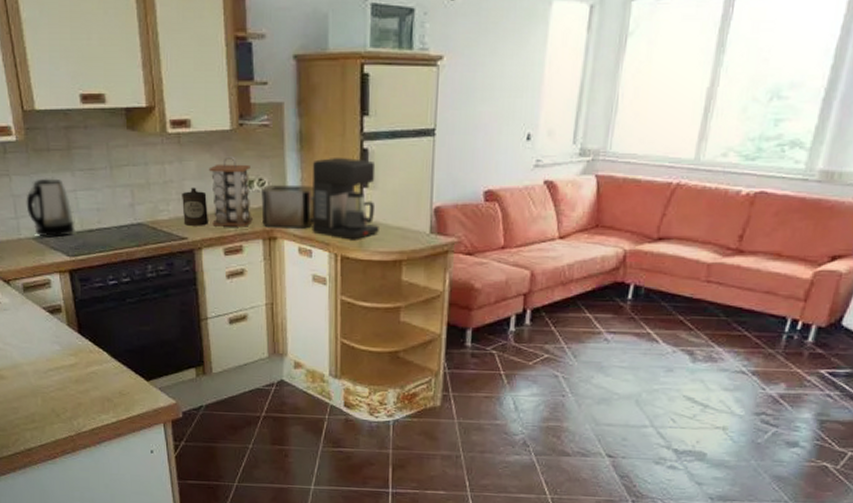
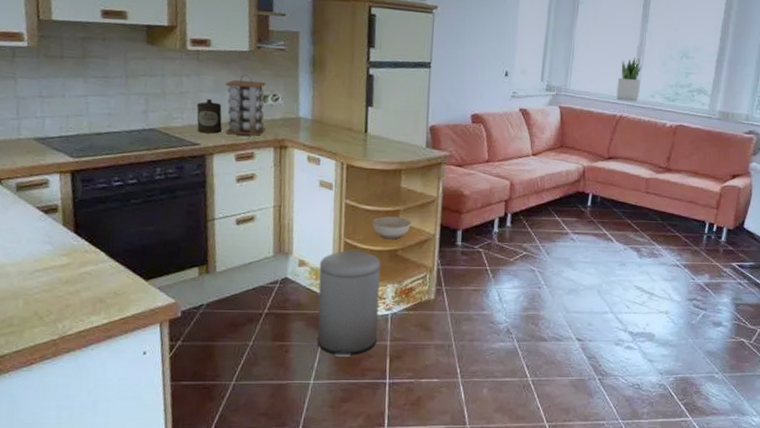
kettle: present [26,178,75,238] -> none [30,82,83,139]
toaster: present [261,184,315,229] -> none [274,100,324,140]
coffee maker: present [312,157,379,239] -> none [320,80,382,150]
pedal bin: none [315,350,381,465] -> present [317,249,381,358]
bowl: none [370,314,414,340] -> present [372,216,412,240]
planter: none [673,103,712,164] -> present [616,57,642,102]

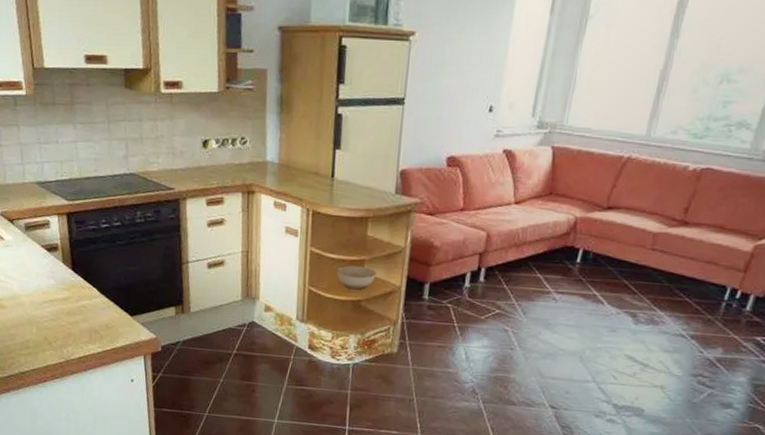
canister: present [196,98,222,134] -> none [171,142,194,178]
spice rack: present [225,73,267,136] -> none [196,116,235,181]
pedal bin: present [317,249,381,358] -> none [281,297,344,402]
planter: present [616,57,642,102] -> none [625,84,664,140]

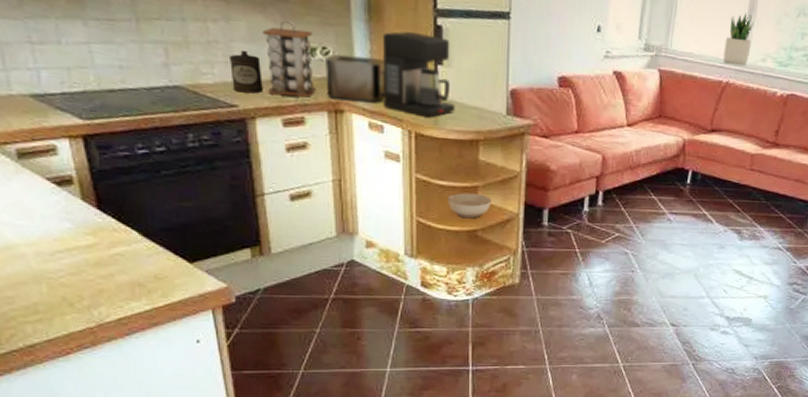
canister: none [171,142,194,178] -> present [230,50,263,94]
spice rack: none [196,116,235,181] -> present [262,20,317,98]
toaster: none [242,143,291,185] -> present [325,54,386,103]
coffee maker: none [287,120,349,196] -> present [382,31,455,117]
planter: none [625,84,664,140] -> present [723,13,753,67]

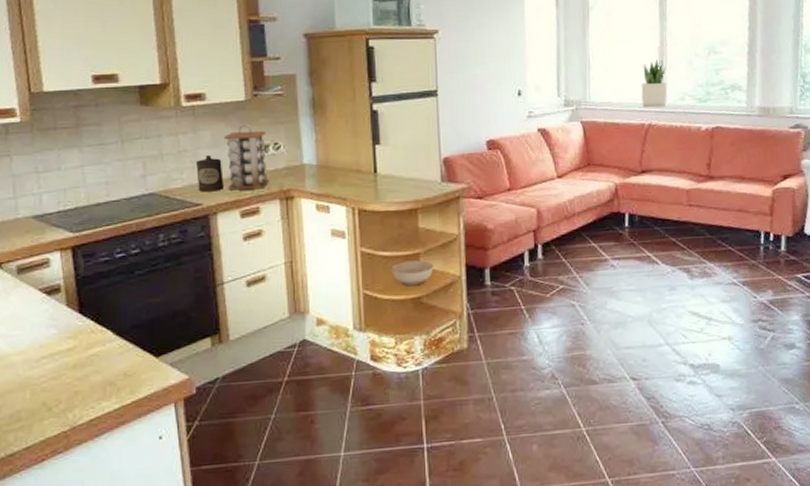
toaster: present [325,54,386,103] -> none [277,146,331,188]
coffee maker: present [382,31,455,117] -> none [325,119,393,193]

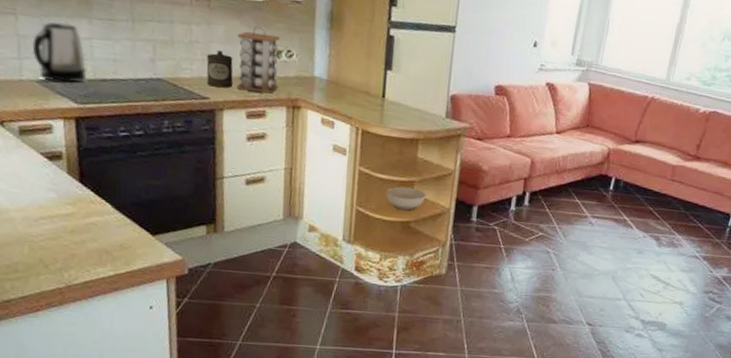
kettle: none [26,155,81,215] -> present [32,21,88,84]
planter: present [641,59,667,108] -> none [649,35,680,84]

